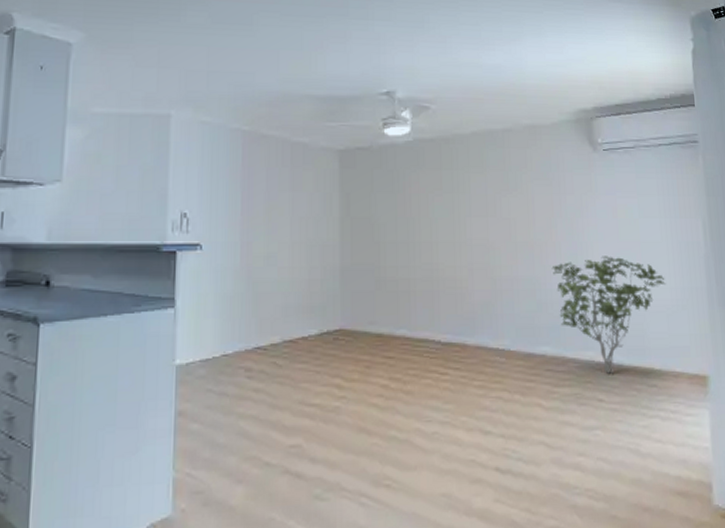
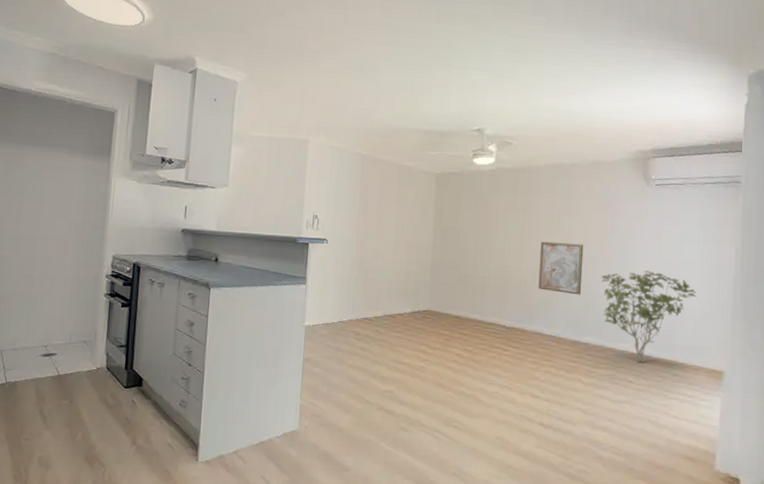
wall art: none [475,228,531,293] -> present [538,241,584,295]

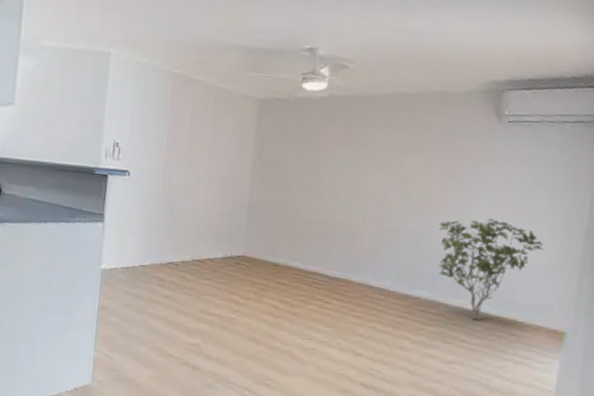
wall art: present [538,241,584,295] -> none [368,181,423,244]

